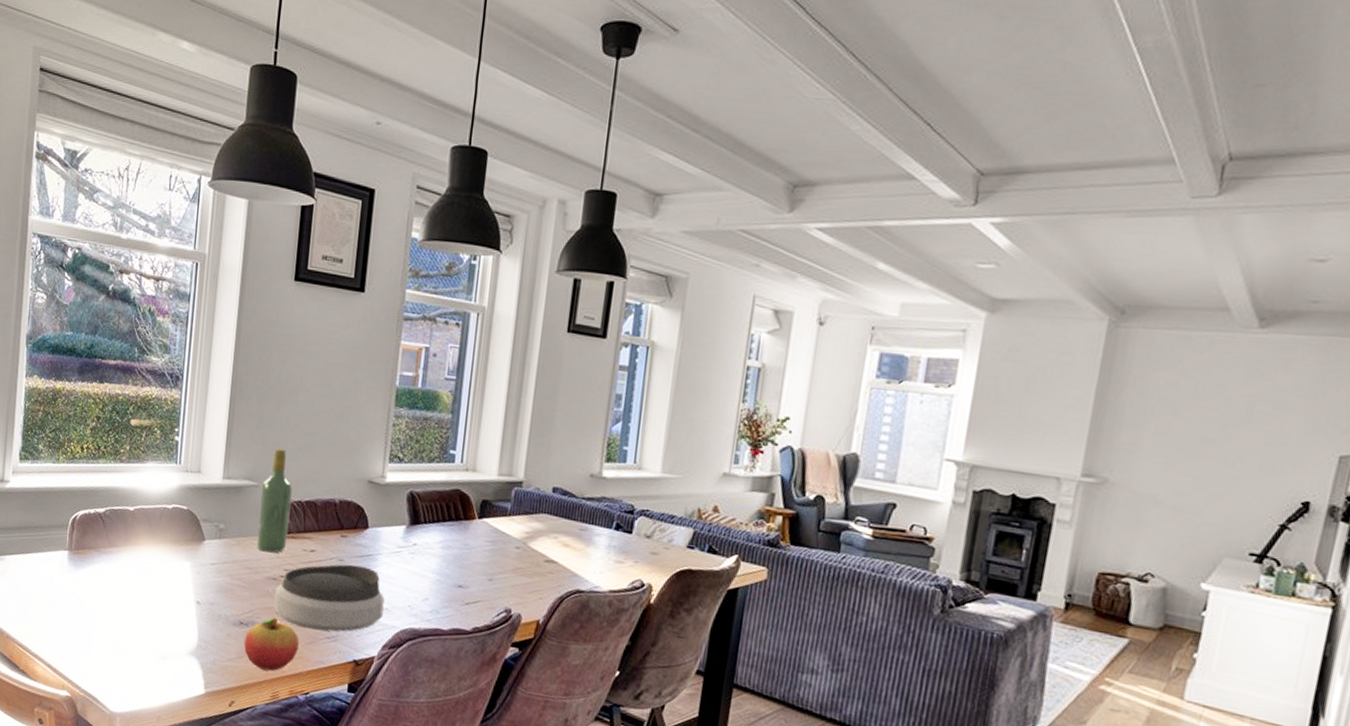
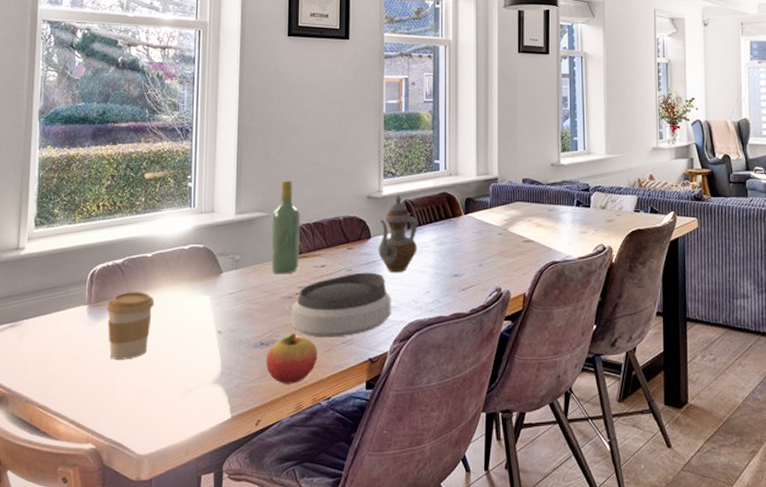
coffee cup: none [86,543,134,614] -> present [106,292,155,360]
teapot: none [374,483,423,573] -> present [378,194,418,273]

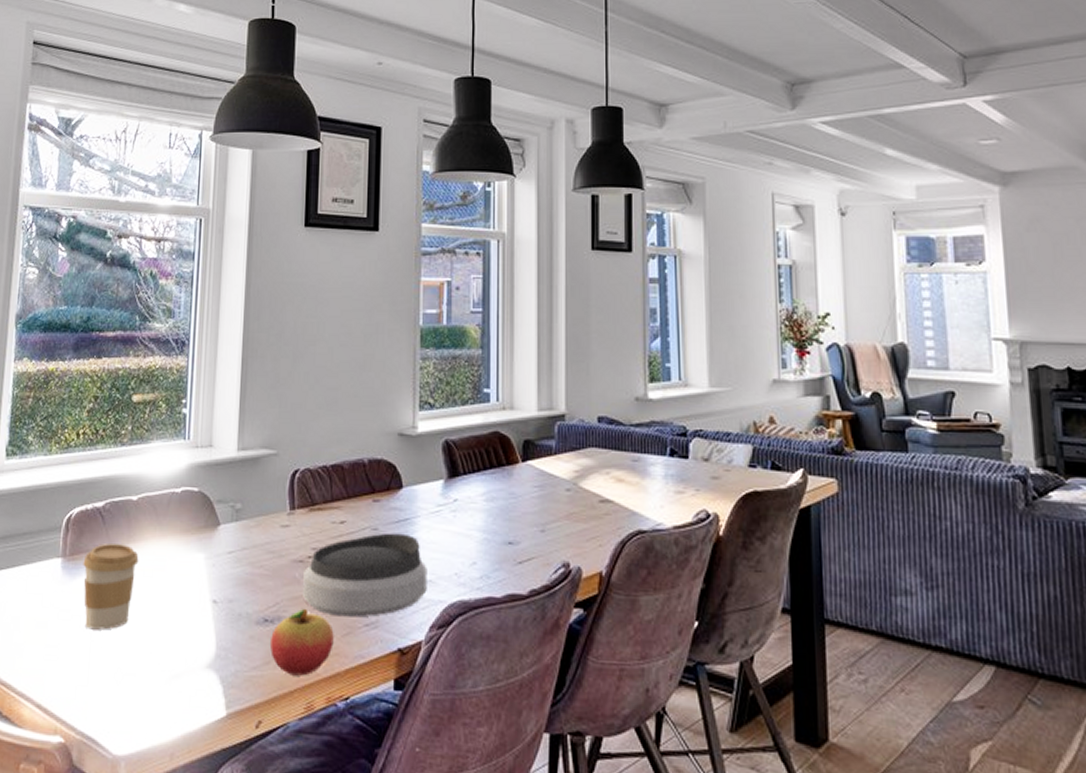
wine bottle: present [271,180,300,274] -> none [279,409,316,531]
teapot: present [378,194,418,273] -> none [411,432,462,536]

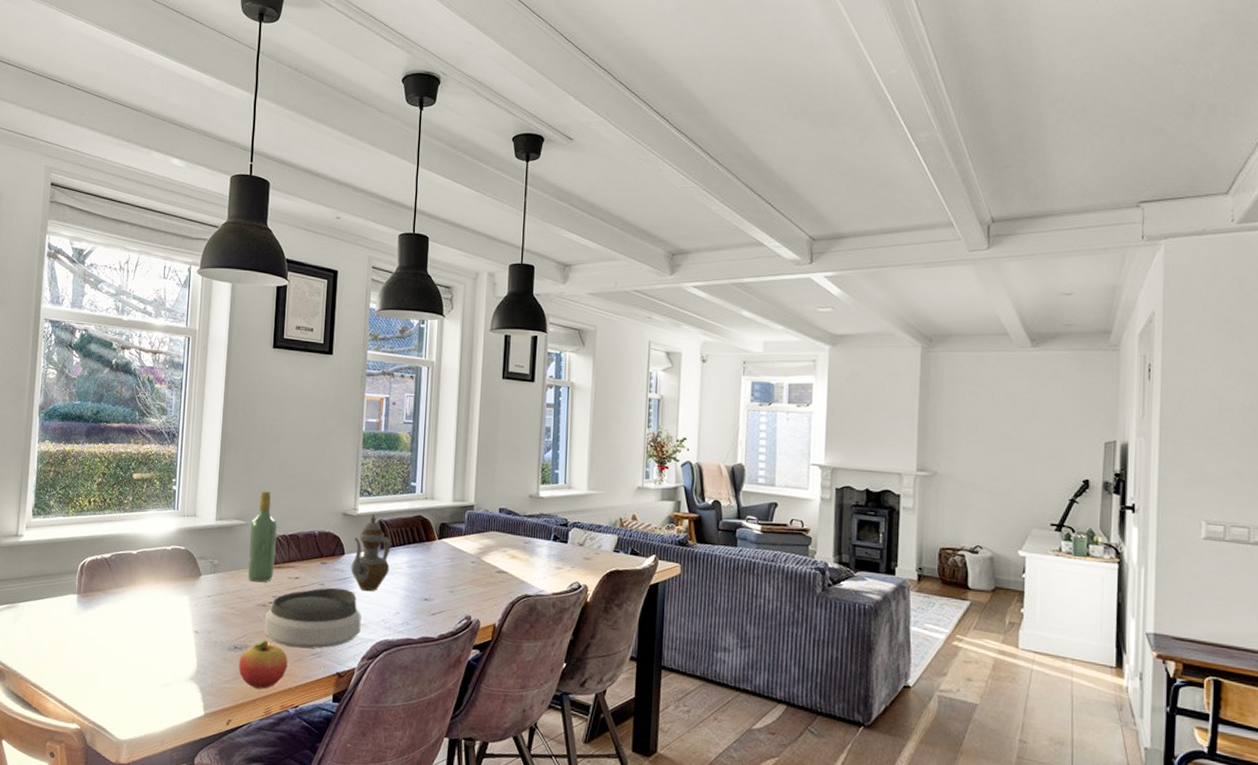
coffee cup: present [83,544,139,630] -> none [94,585,138,649]
wine bottle: none [279,409,316,531] -> present [247,491,277,583]
teapot: none [411,432,462,536] -> present [351,513,391,592]

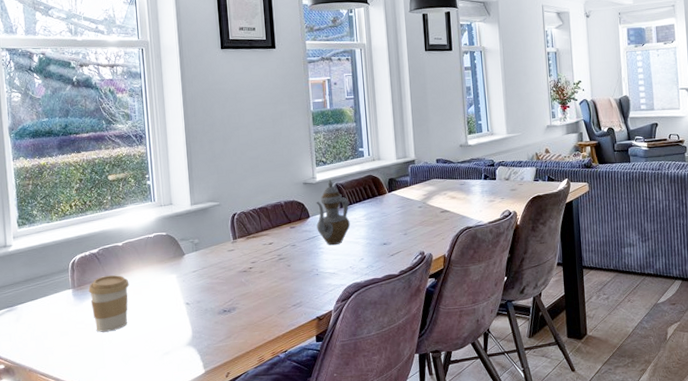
coffee cup: none [94,585,138,649] -> present [88,275,129,332]
fruit: present [239,641,288,689] -> none [230,301,273,342]
wine bottle: present [247,491,277,583] -> none [222,173,250,253]
bowl: present [265,587,361,648] -> none [247,246,332,302]

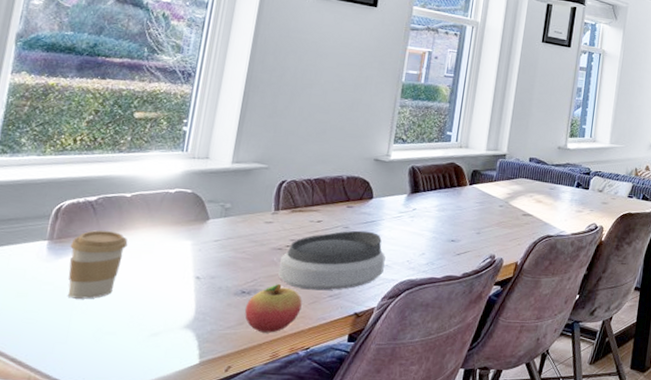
fruit: none [230,301,273,342] -> present [245,284,302,333]
bowl: none [247,246,332,302] -> present [278,230,386,291]
teapot: present [316,179,350,245] -> none [378,160,422,234]

